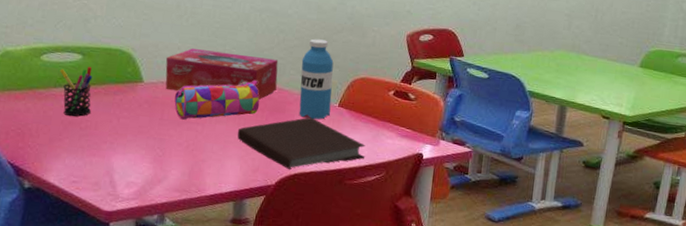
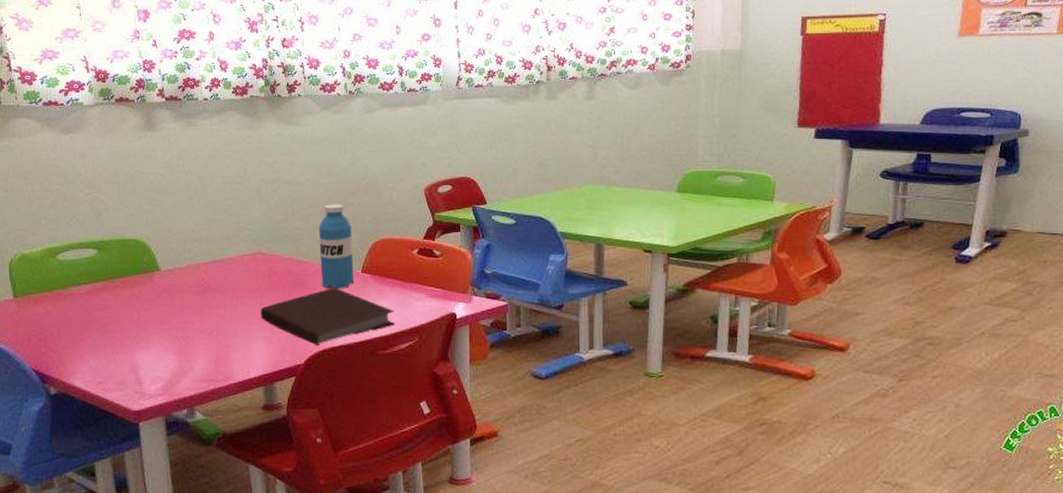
pen holder: present [59,67,93,117] -> none [76,261,110,315]
tissue box: present [165,48,279,100] -> none [180,229,296,276]
pencil case: present [174,80,260,120] -> none [193,254,280,305]

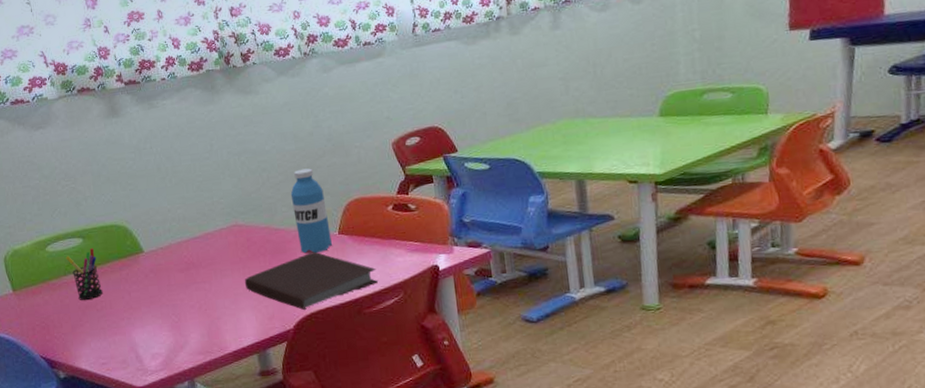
pen holder: none [76,261,110,315] -> present [65,248,103,301]

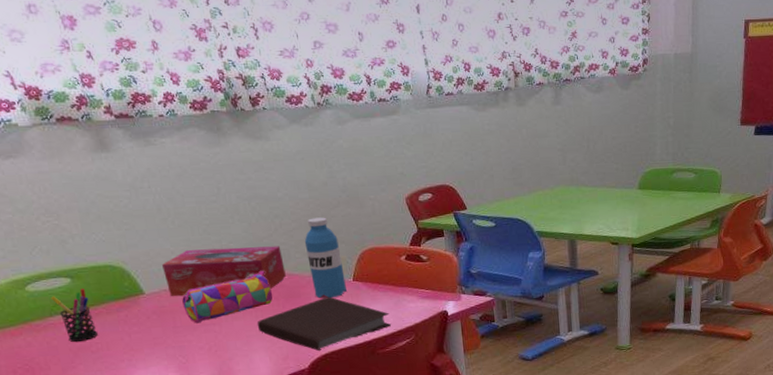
tissue box: none [159,200,272,255] -> present [161,246,286,297]
pencil case: none [176,225,260,281] -> present [182,270,273,324]

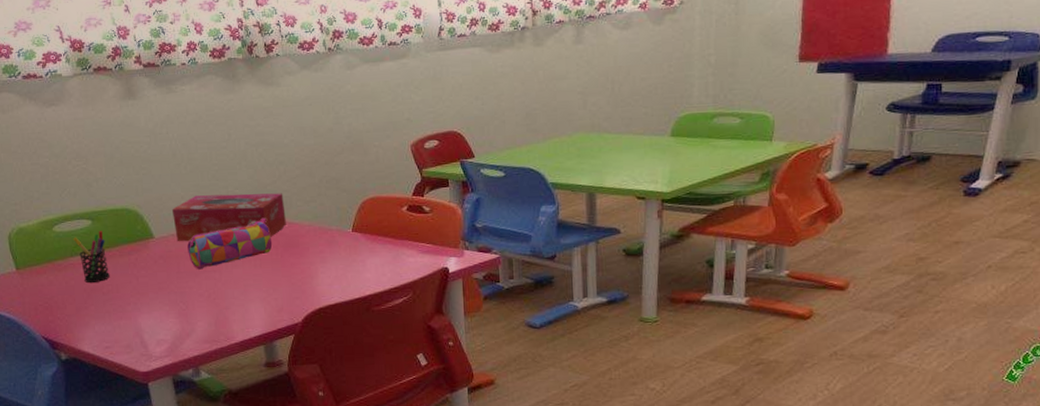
notebook: present [256,296,391,351] -> none [255,247,388,304]
water bottle: present [304,217,347,298] -> none [306,164,345,249]

